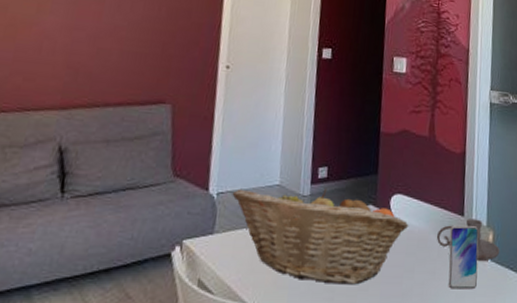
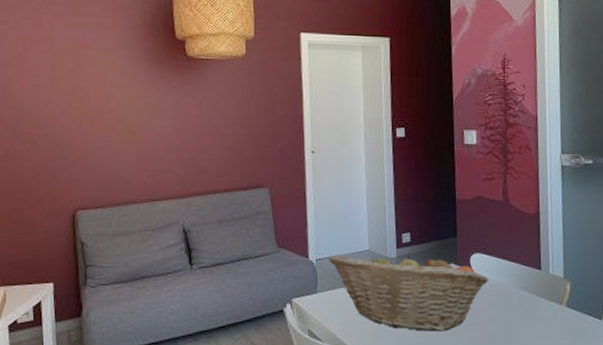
candle holder: present [437,219,500,262] -> none [516,272,578,309]
smartphone: present [448,225,479,290] -> none [528,278,557,333]

